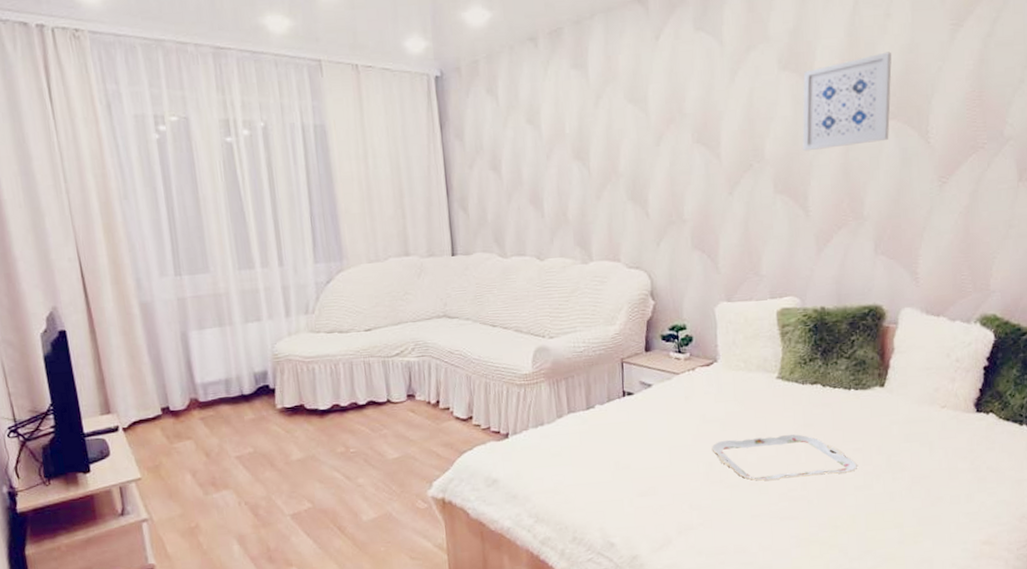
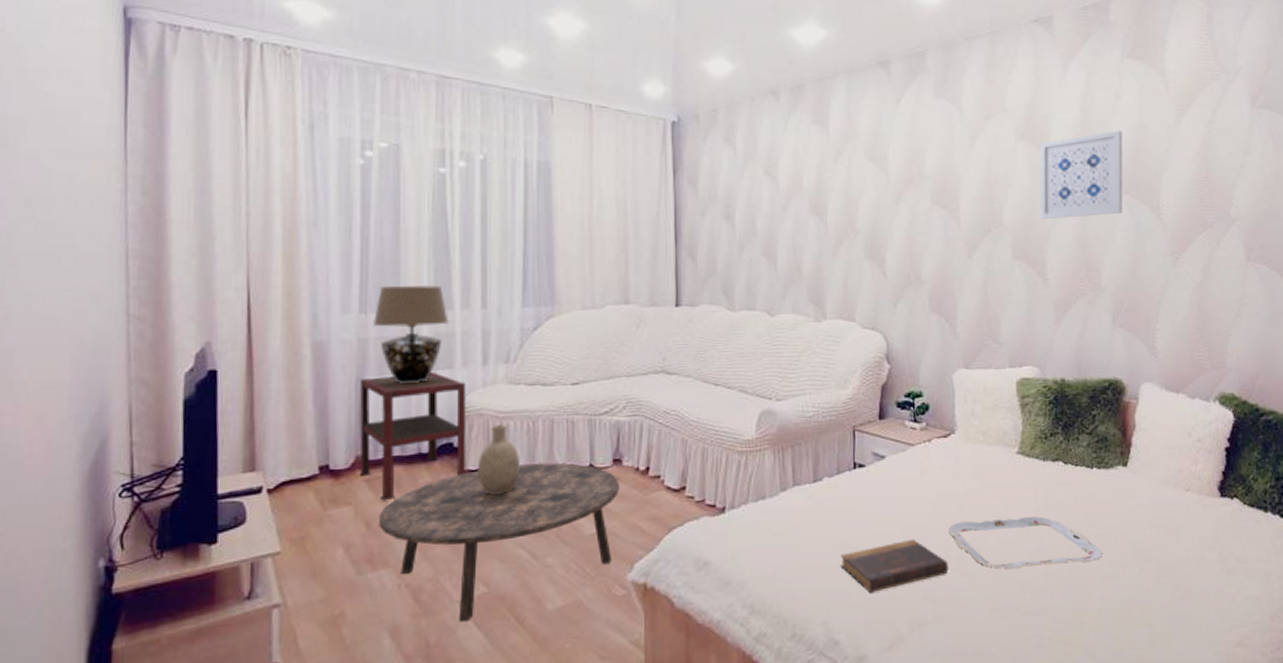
side table: none [184,324,283,435] -> present [359,371,467,501]
table lamp: none [187,247,252,336] -> present [372,284,449,383]
coffee table: none [216,399,415,532] -> present [379,462,620,623]
decorative vase: none [291,367,328,427] -> present [477,423,520,494]
book: none [613,456,712,503] -> present [840,538,949,593]

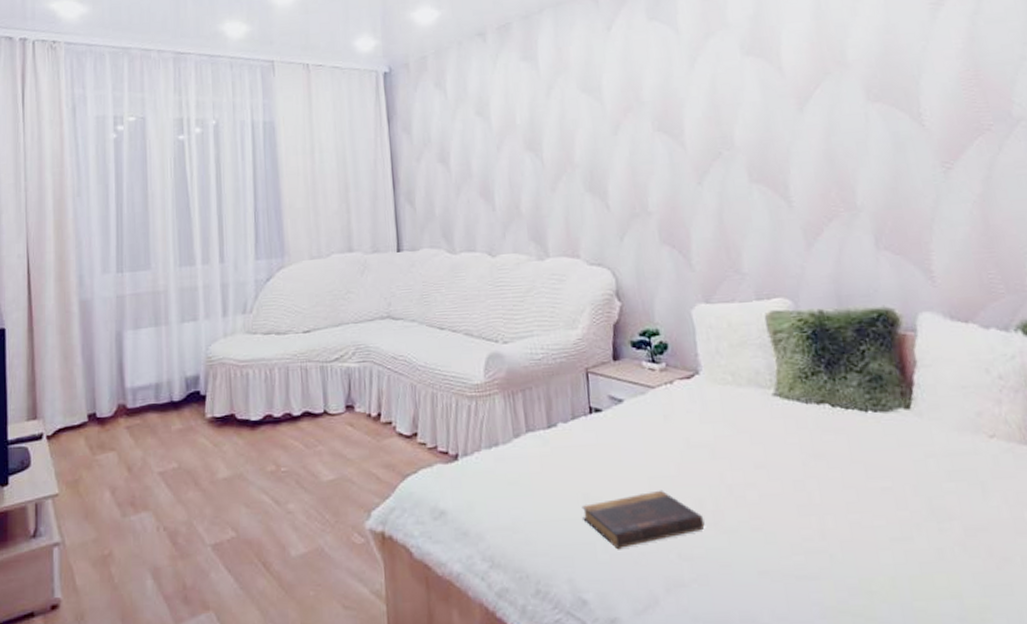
side table: present [359,371,467,501] -> none [120,324,213,447]
table lamp: present [372,284,449,383] -> none [128,243,192,336]
coffee table: present [379,462,620,623] -> none [139,409,354,566]
decorative vase: present [477,423,520,494] -> none [222,372,260,441]
serving tray: present [948,516,1102,569] -> none [700,466,889,526]
wall art: present [1039,130,1124,220] -> none [769,33,876,138]

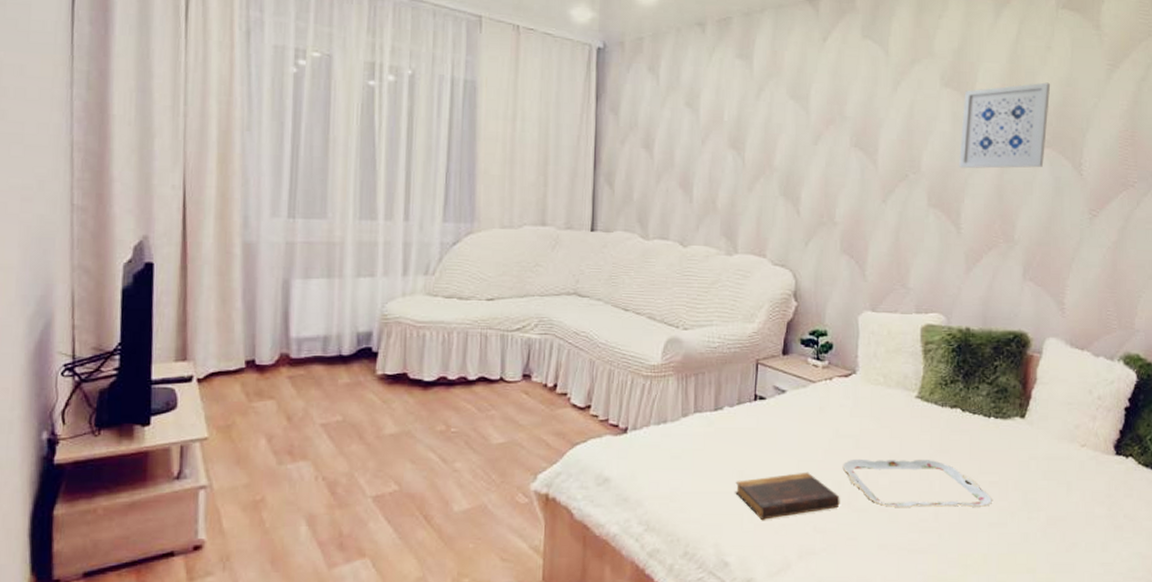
serving tray: none [700,466,889,526] -> present [842,458,992,507]
wall art: none [769,33,876,138] -> present [959,82,1050,169]

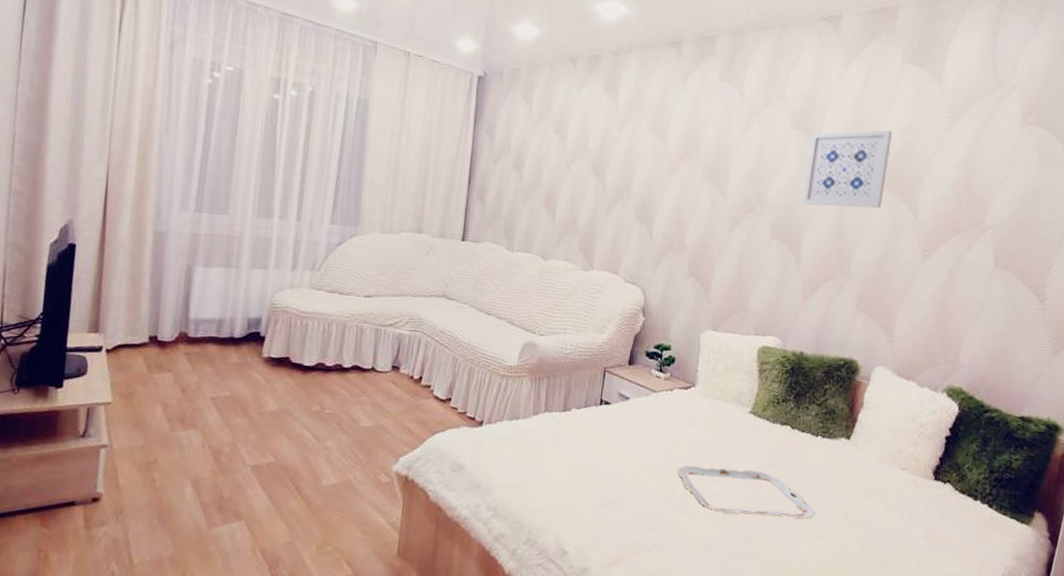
book: present [735,472,840,520] -> none [577,473,673,515]

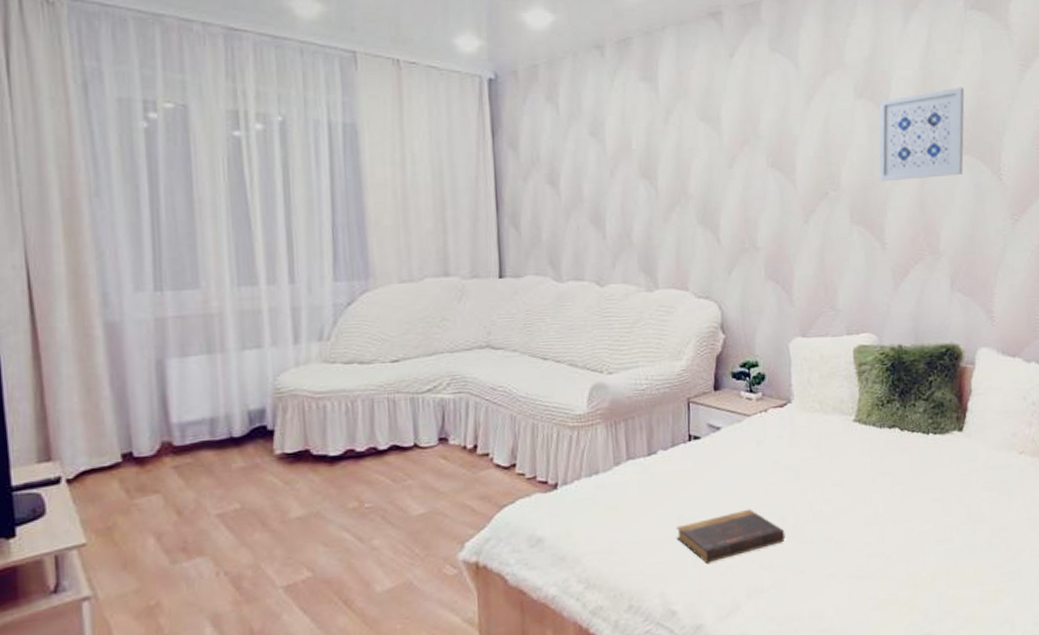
book: none [577,473,673,515] -> present [676,508,785,563]
serving tray: present [677,465,815,519] -> none [784,483,937,535]

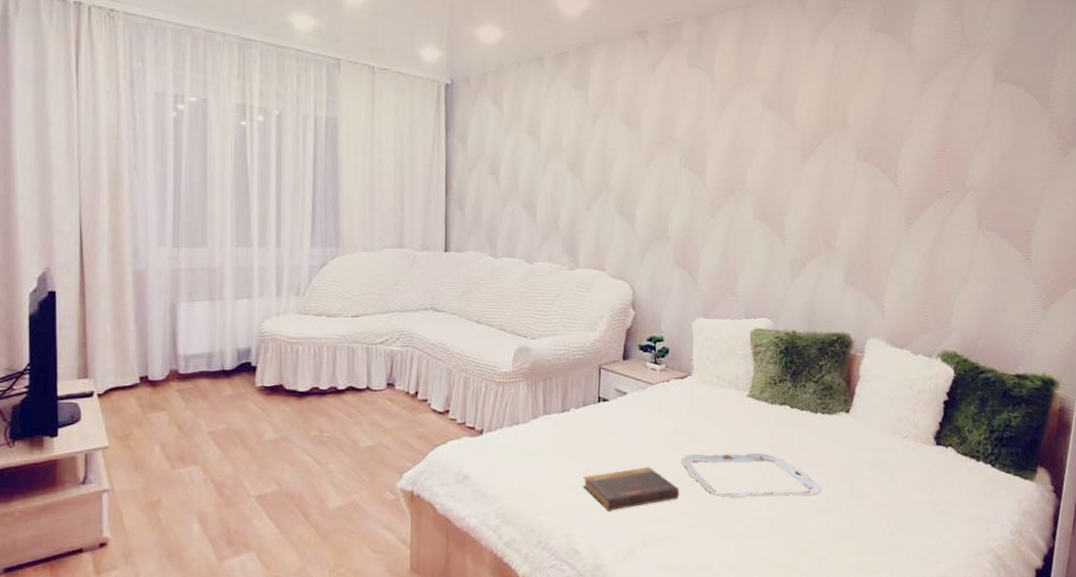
serving tray: none [784,483,937,535] -> present [681,453,821,497]
wall art: present [878,87,965,182] -> none [782,101,866,184]

